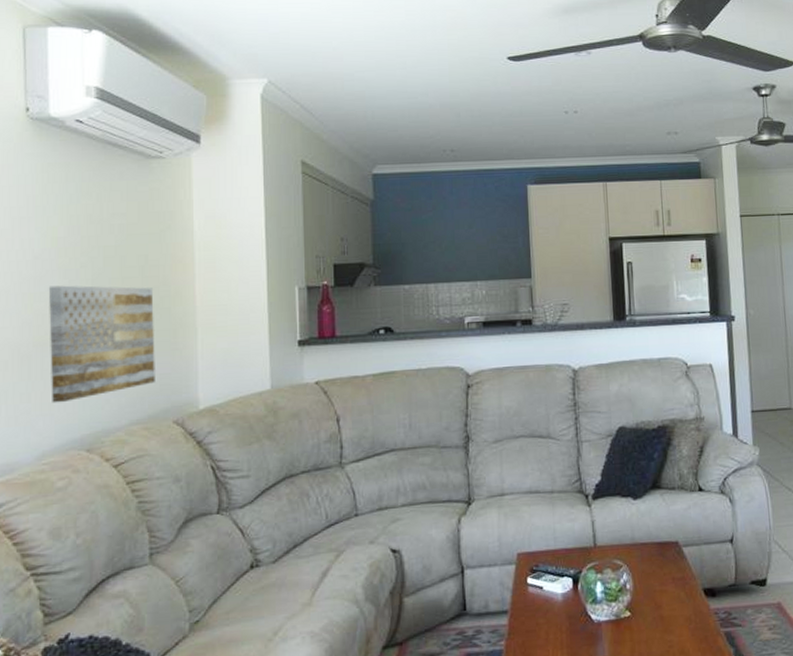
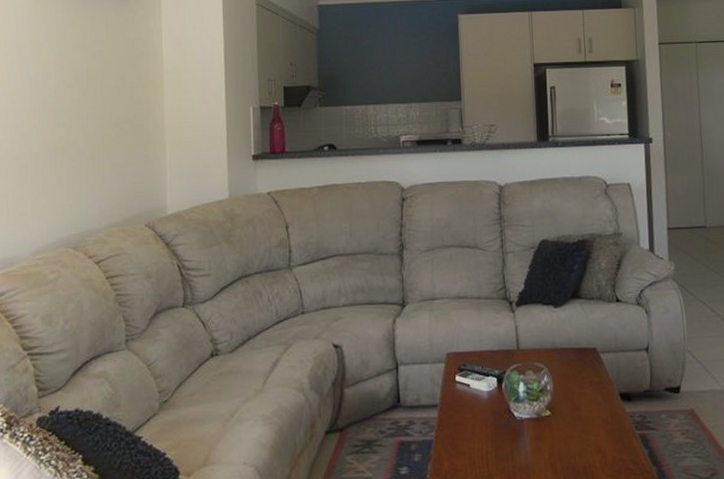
wall art: present [48,285,155,404] -> none [41,103,130,207]

